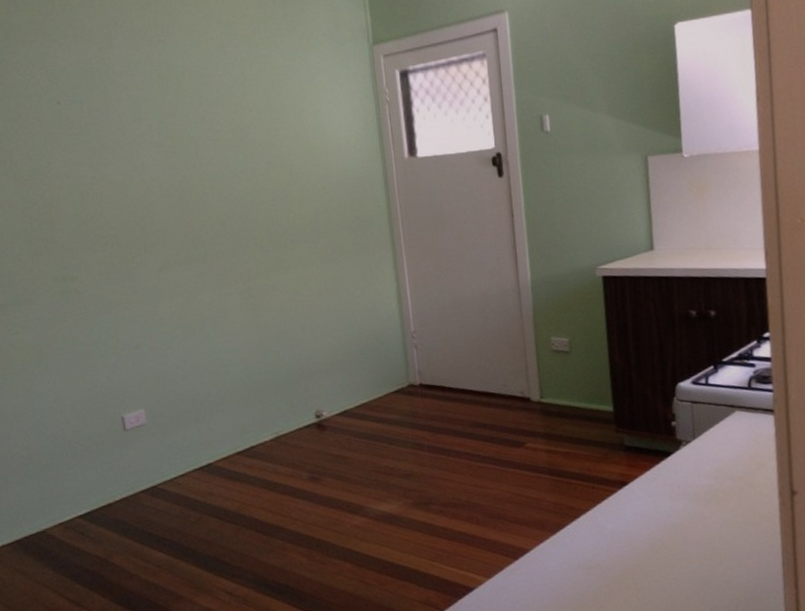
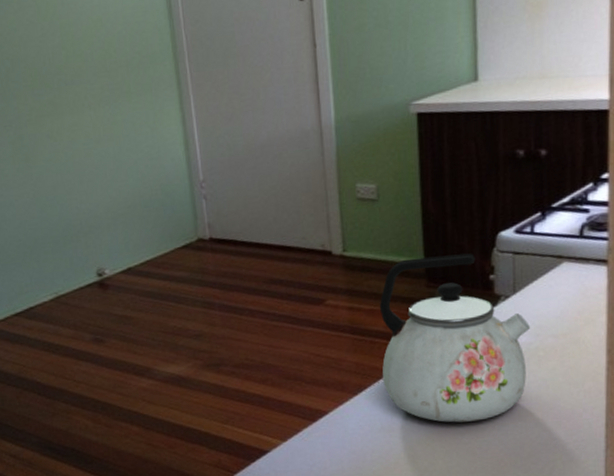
kettle: none [574,401,710,561] -> present [379,253,530,423]

